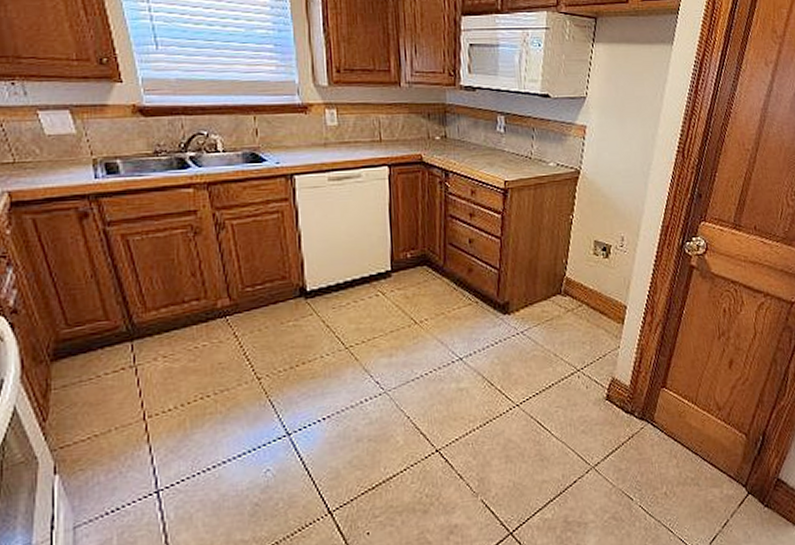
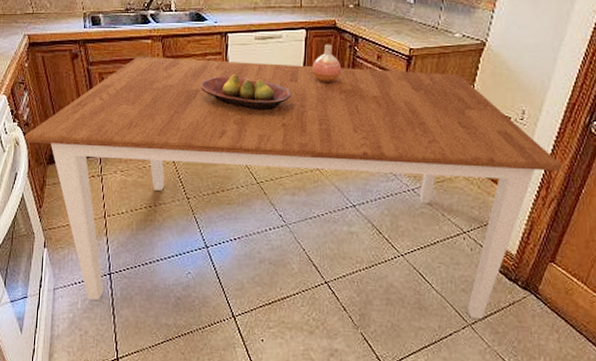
dining table: none [12,204,663,532] -> present [24,56,562,319]
fruit bowl: none [264,222,378,263] -> present [200,73,292,111]
vase: none [399,181,433,225] -> present [312,44,342,82]

